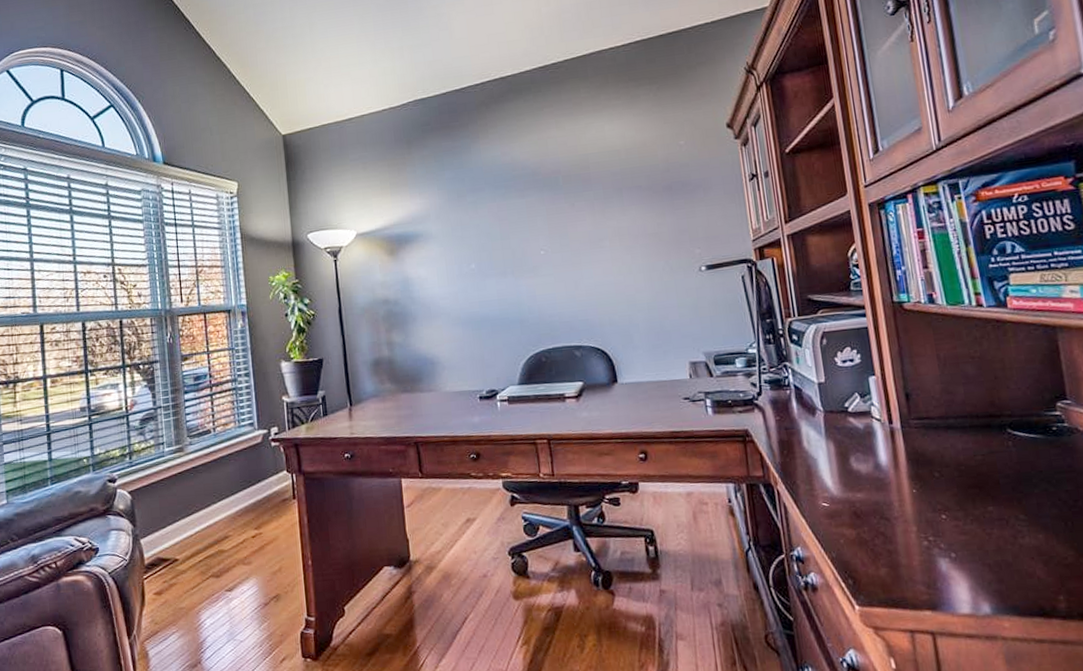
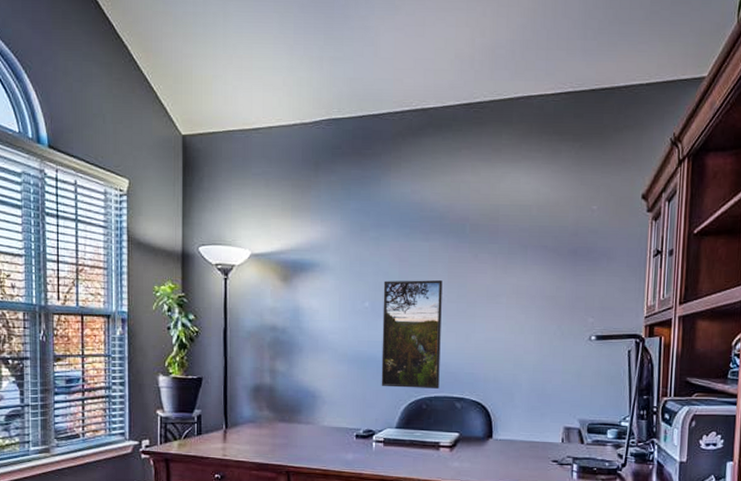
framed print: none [486,233,556,345] -> present [381,280,443,389]

